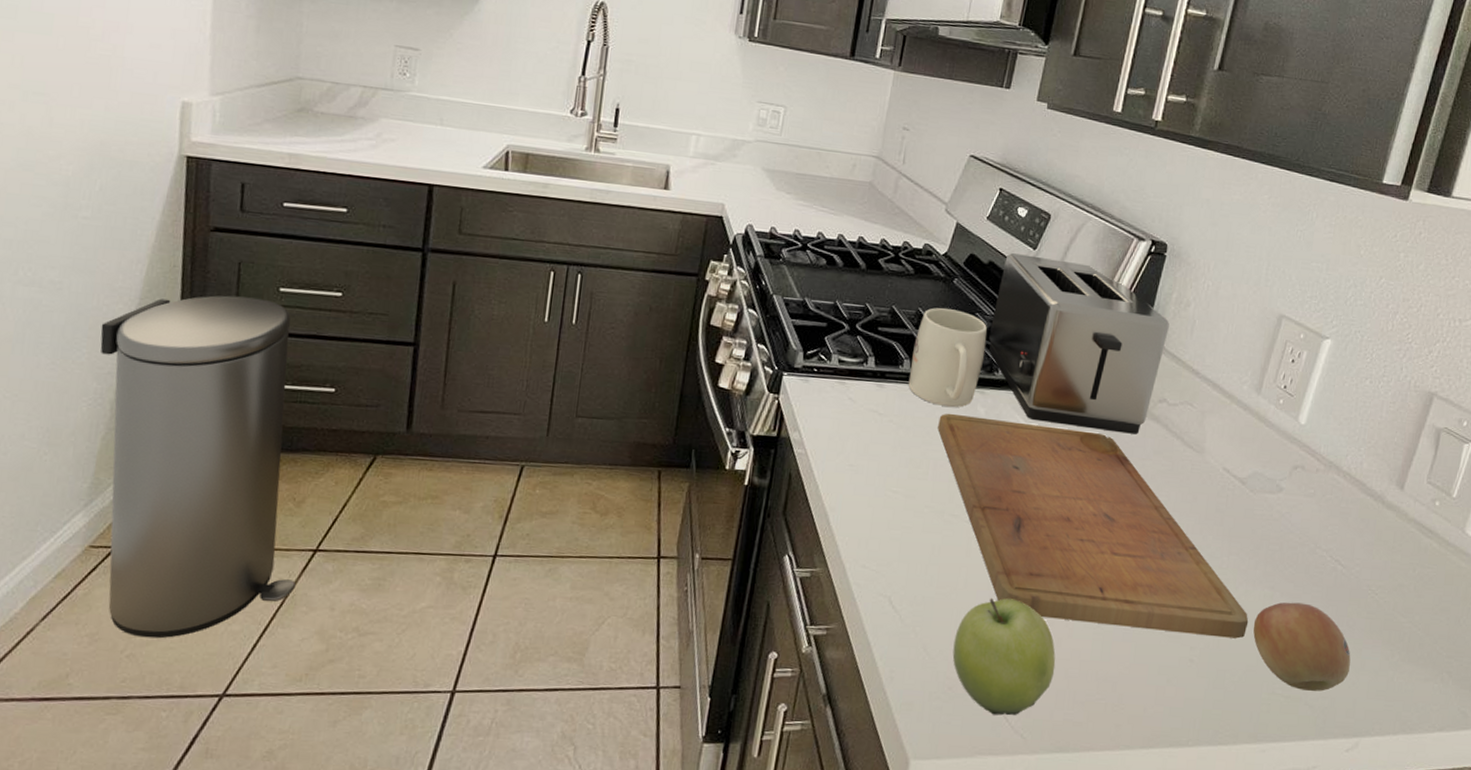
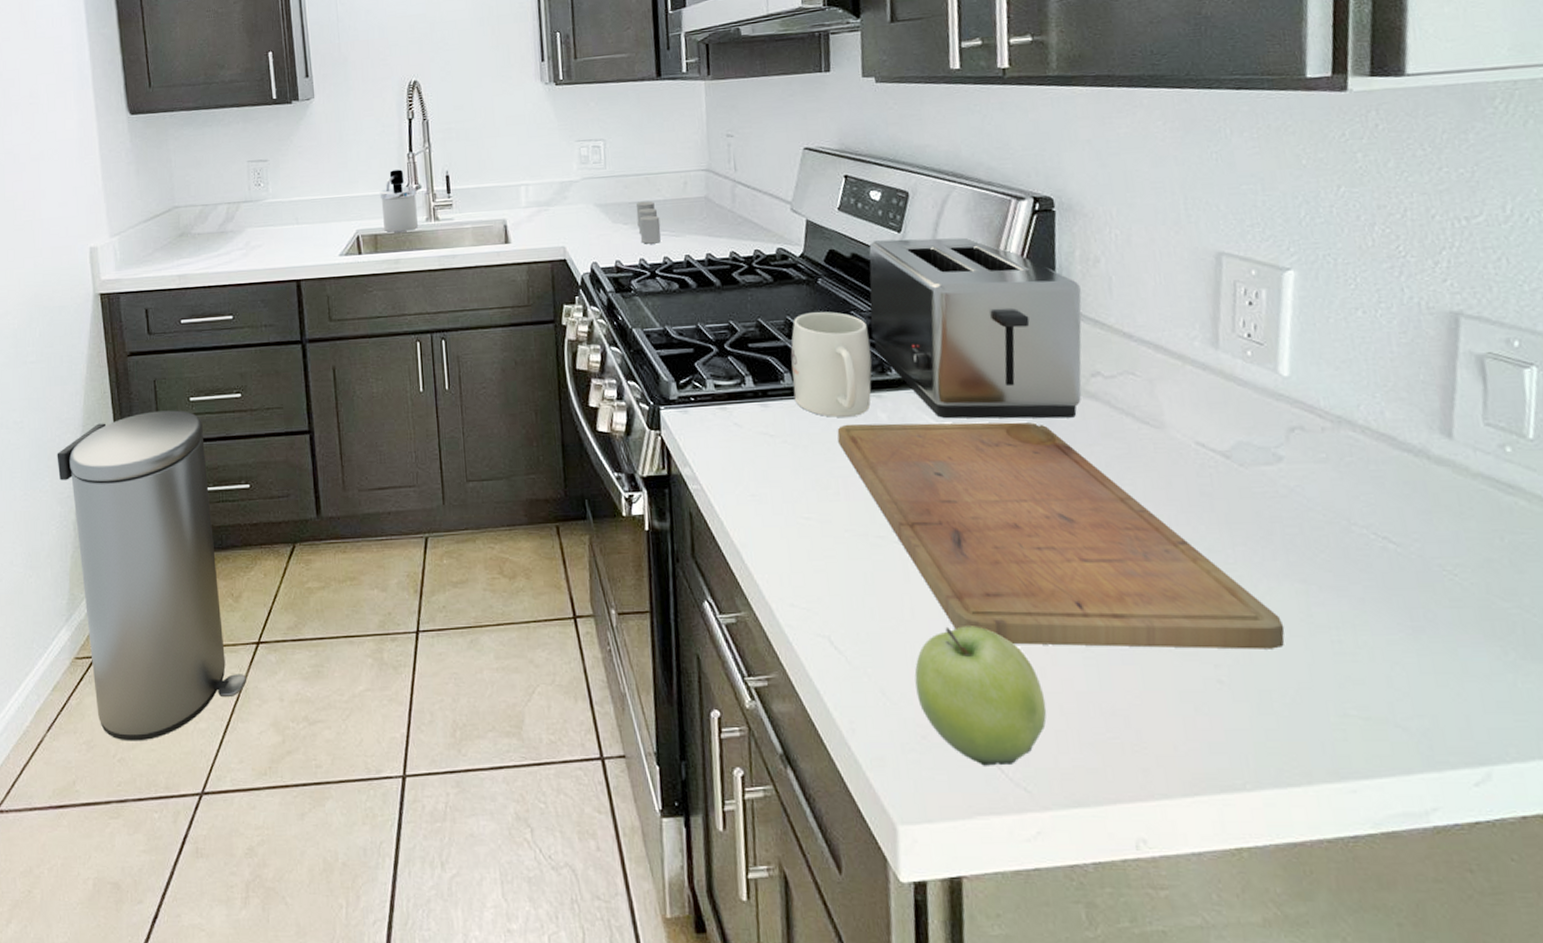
soap dispenser: none [538,90,582,157] -> present [379,169,418,232]
canister: none [799,174,823,218] -> present [636,201,661,244]
fruit: present [1253,602,1351,691] -> none [1291,596,1448,708]

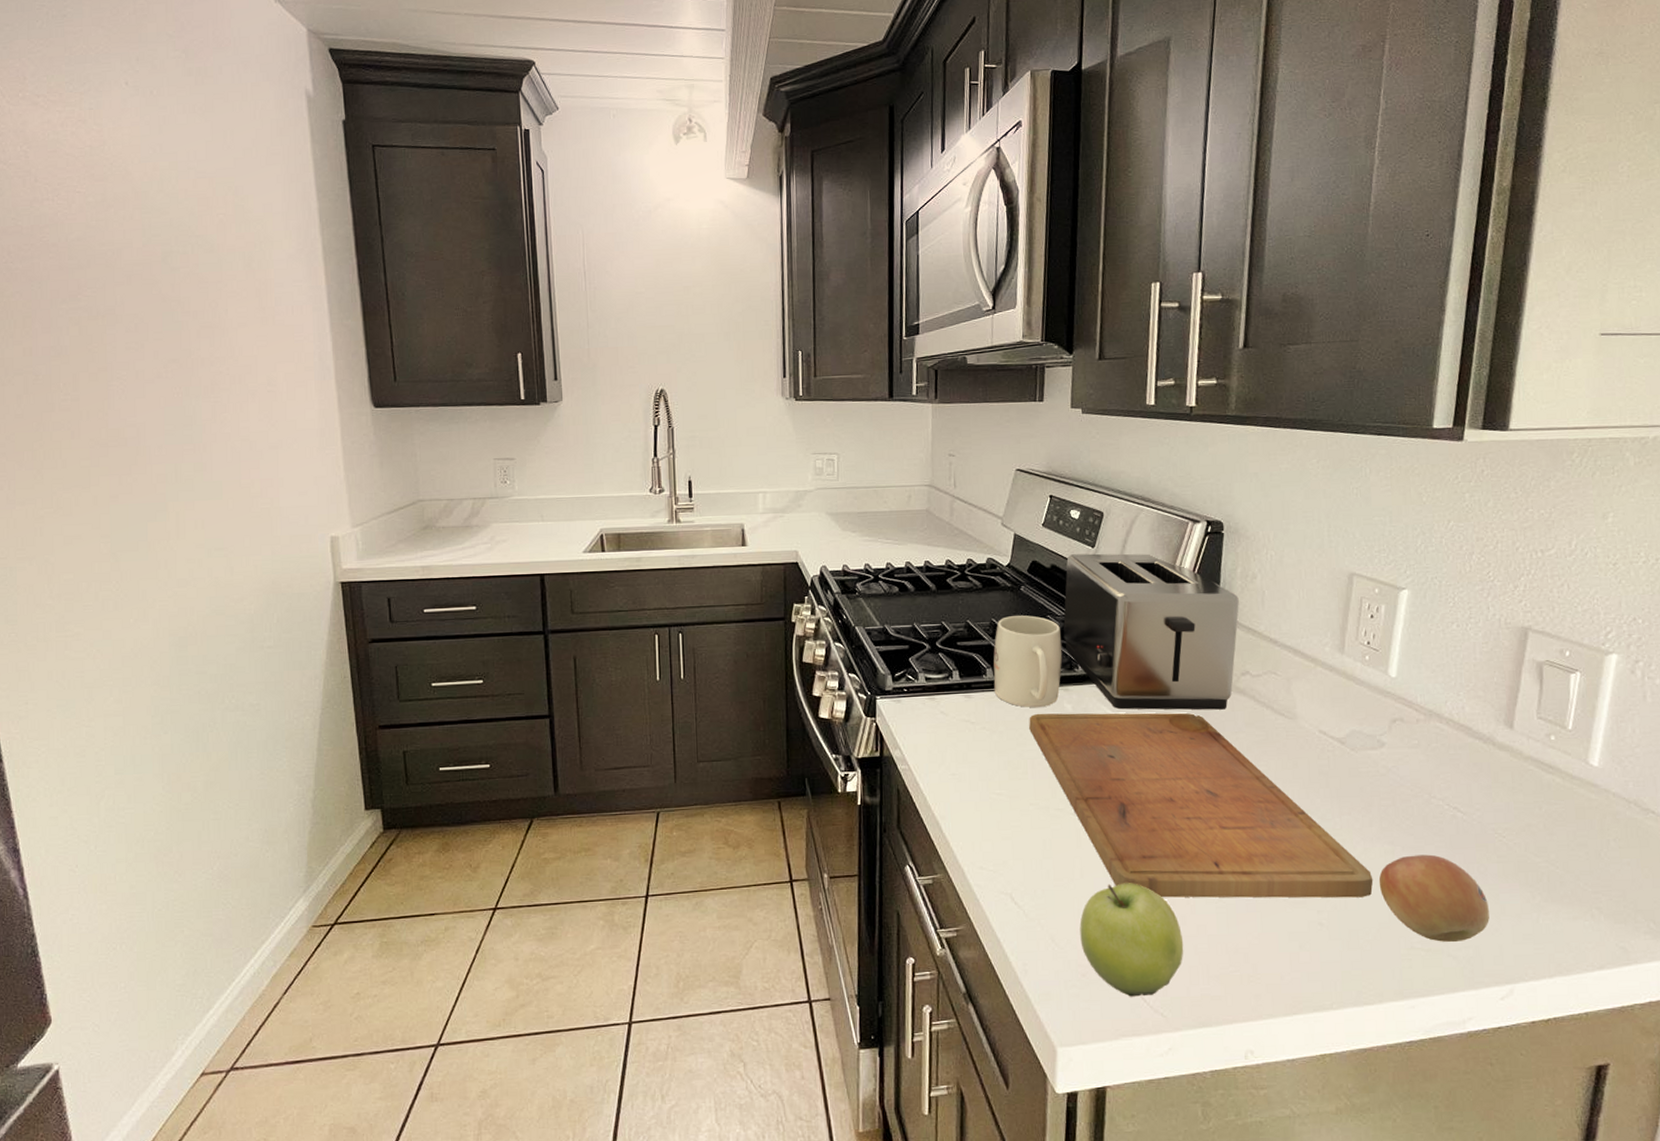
pedal bin: present [57,410,246,741] -> none [295,695,483,1001]
soap dispenser: present [379,169,418,232] -> none [624,473,660,532]
canister: present [636,201,661,244] -> none [864,511,886,551]
fruit: none [1291,596,1448,708] -> present [1378,854,1490,942]

